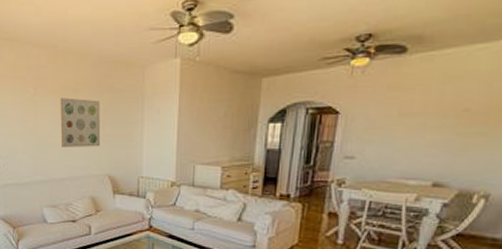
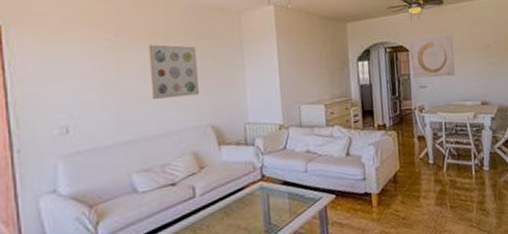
wall art: none [336,95,410,148] -> present [410,35,455,78]

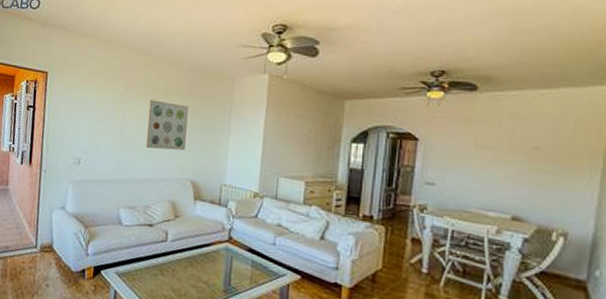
wall art: present [410,35,455,78] -> none [417,127,483,178]

